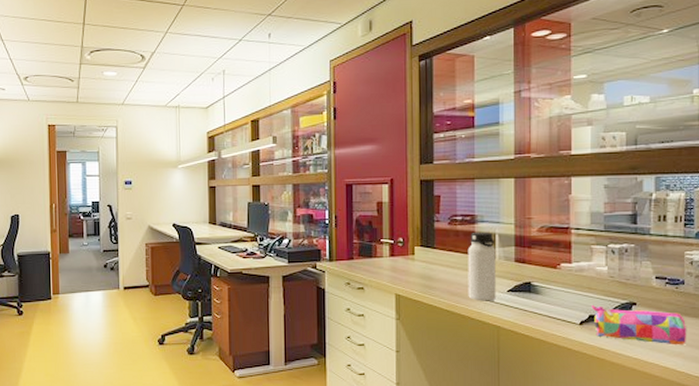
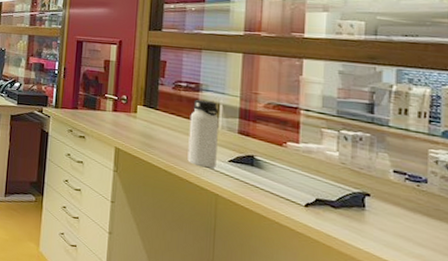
pencil case: present [591,304,687,345] -> none [319,188,430,248]

